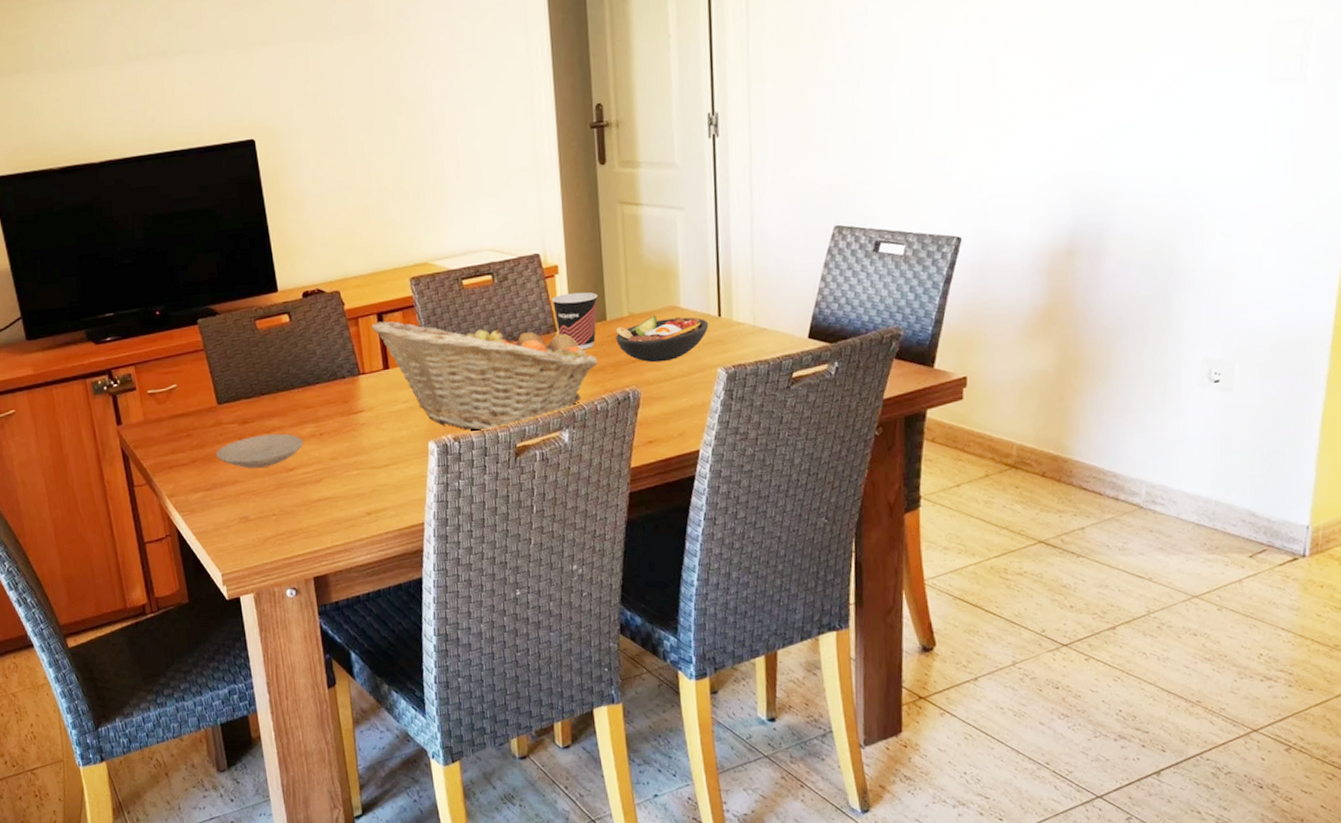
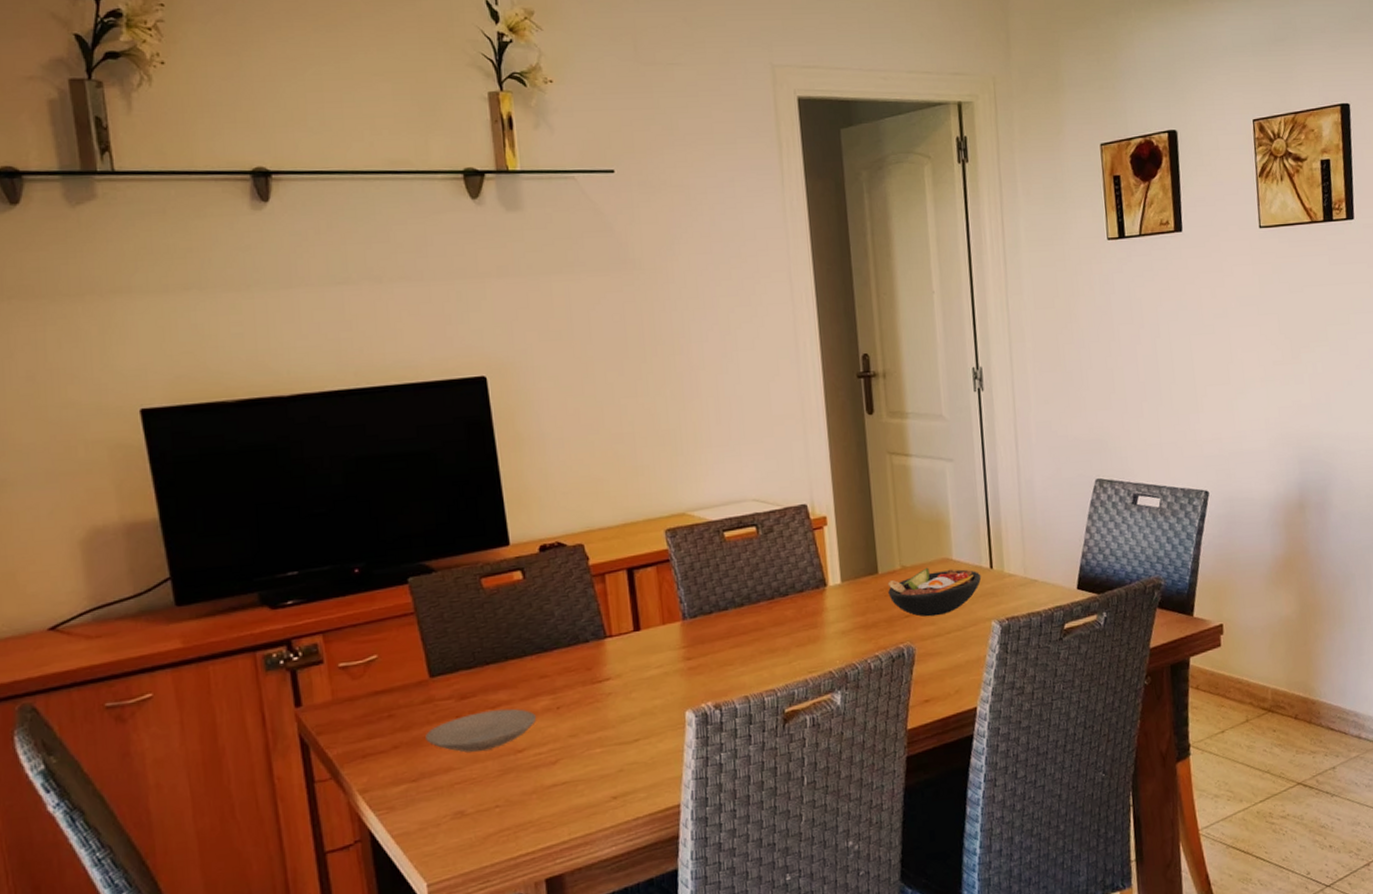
fruit basket: present [371,318,598,432] -> none [620,572,870,697]
cup: present [551,292,598,349] -> none [820,544,869,604]

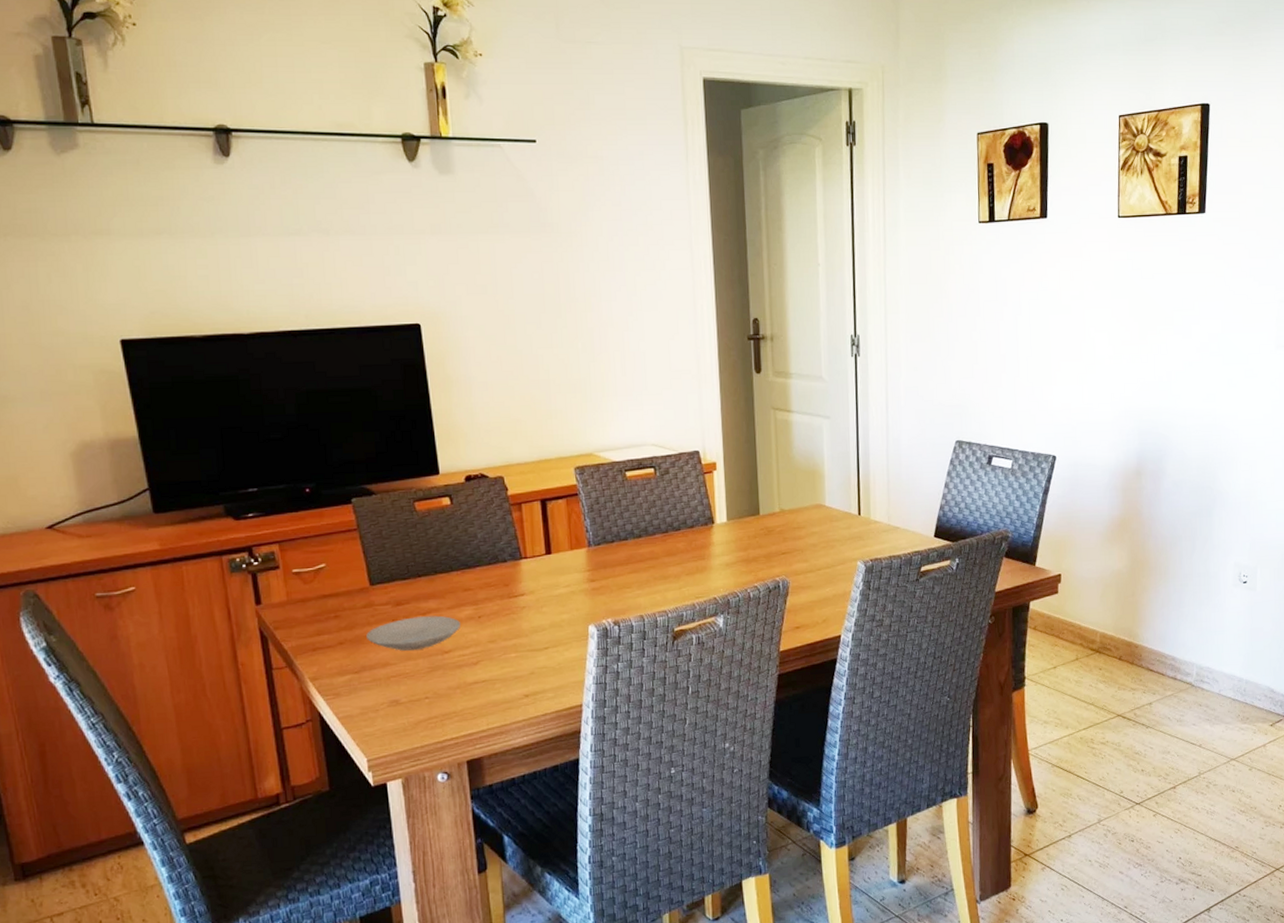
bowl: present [887,567,982,617] -> none [767,511,850,555]

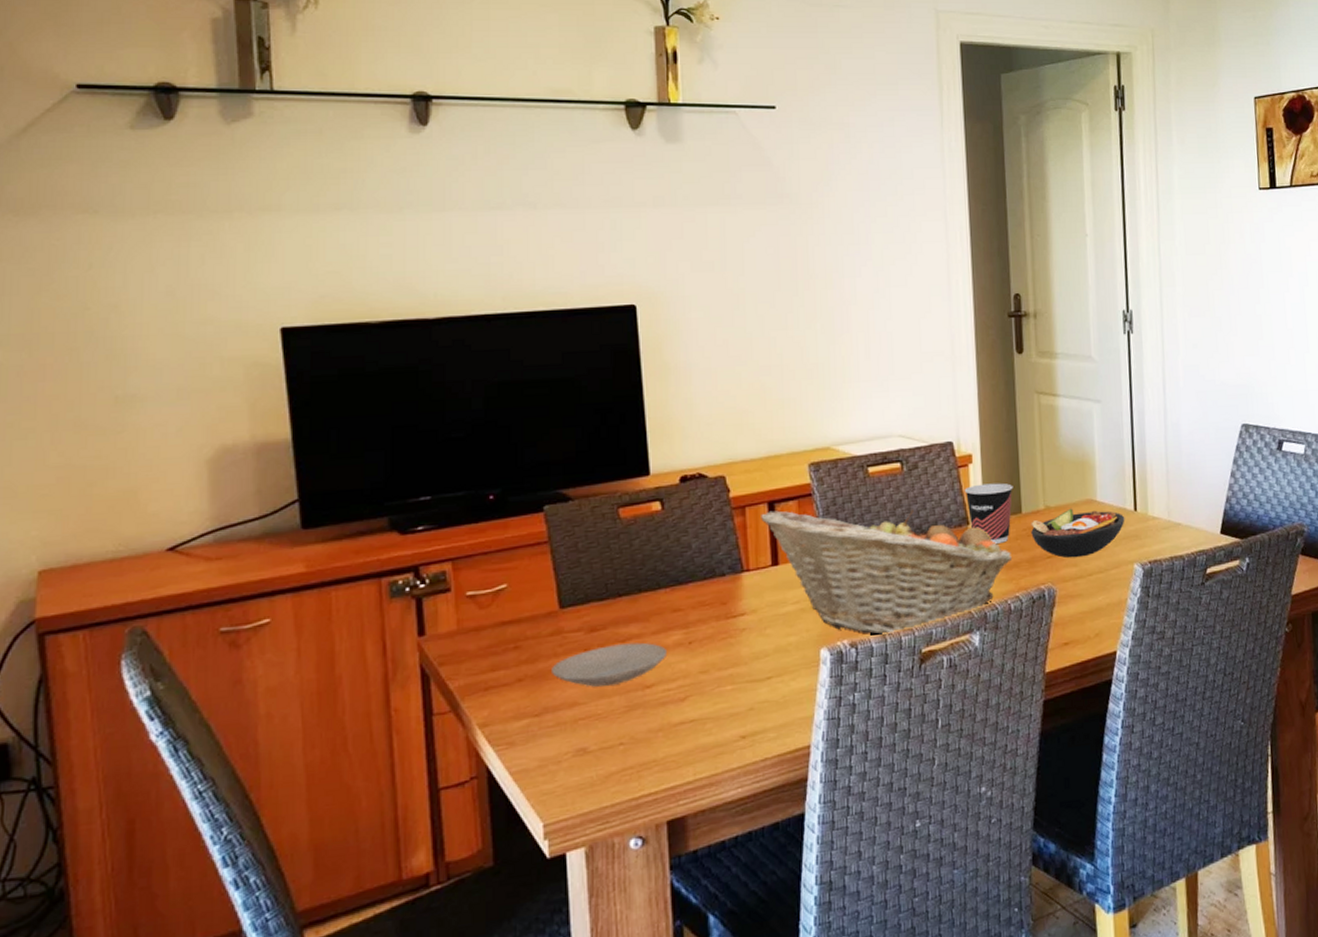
fruit basket: none [535,507,751,616] -> present [761,509,1012,636]
cup: none [709,488,752,541] -> present [964,483,1013,544]
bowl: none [767,511,850,555] -> present [1031,508,1125,558]

